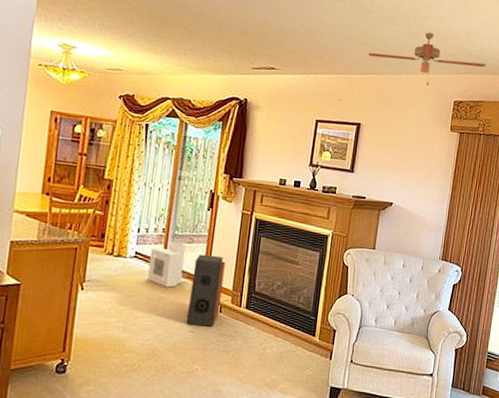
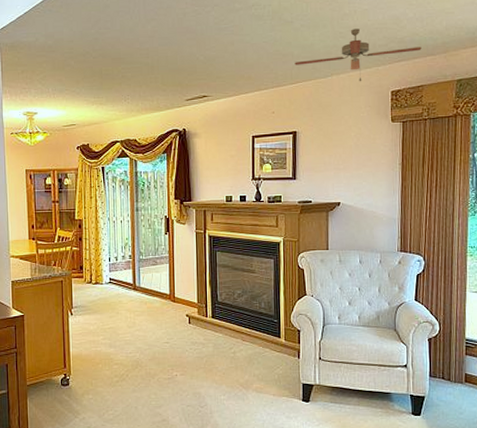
air purifier: present [148,242,189,288] -> none [122,266,157,306]
speaker: present [186,254,225,327] -> none [160,273,189,337]

